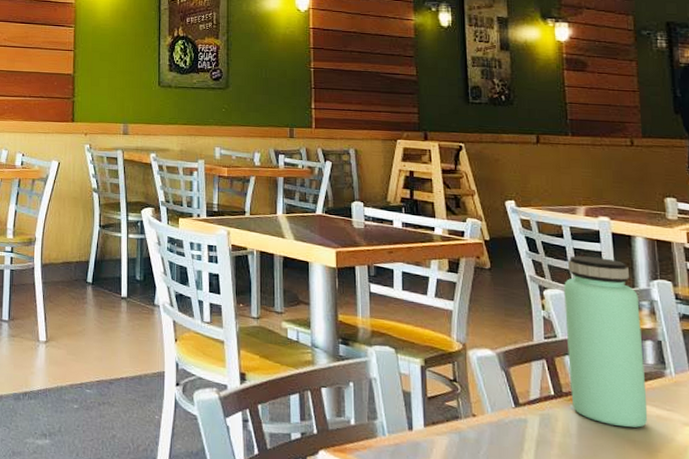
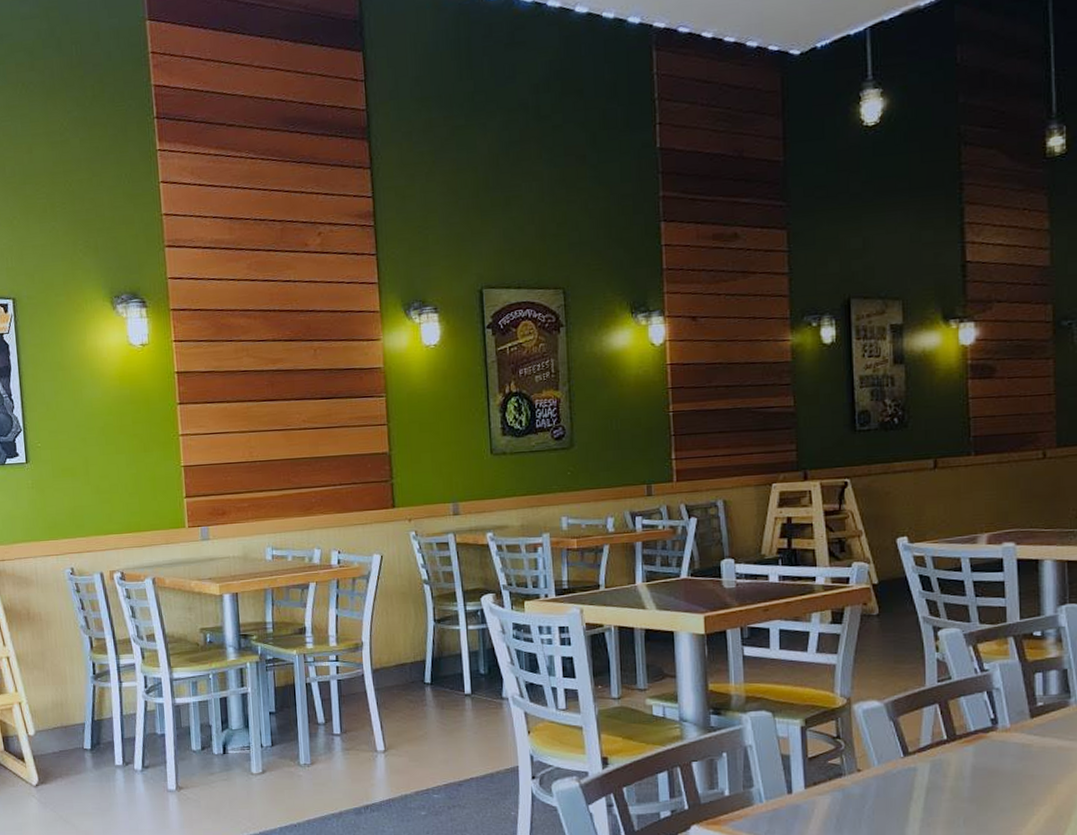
bottle: present [564,255,648,428] -> none [961,587,1049,763]

